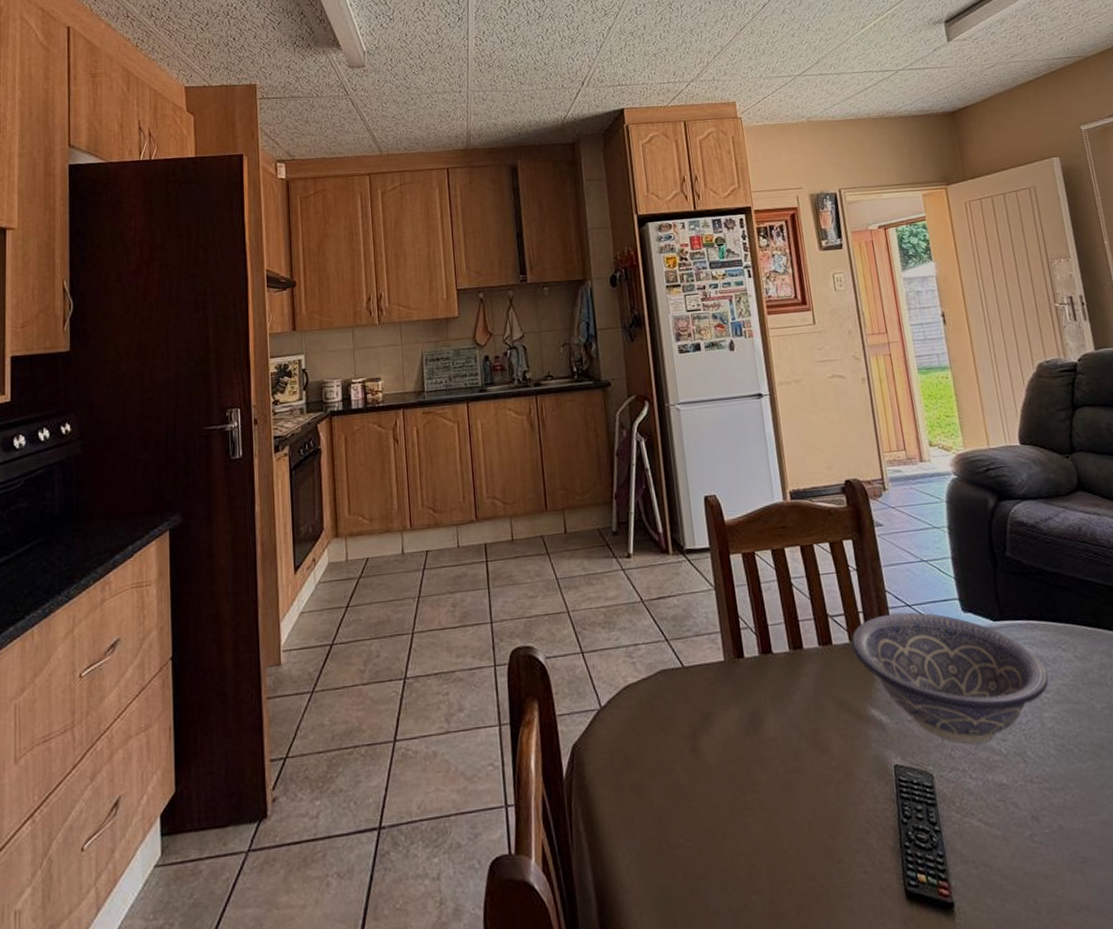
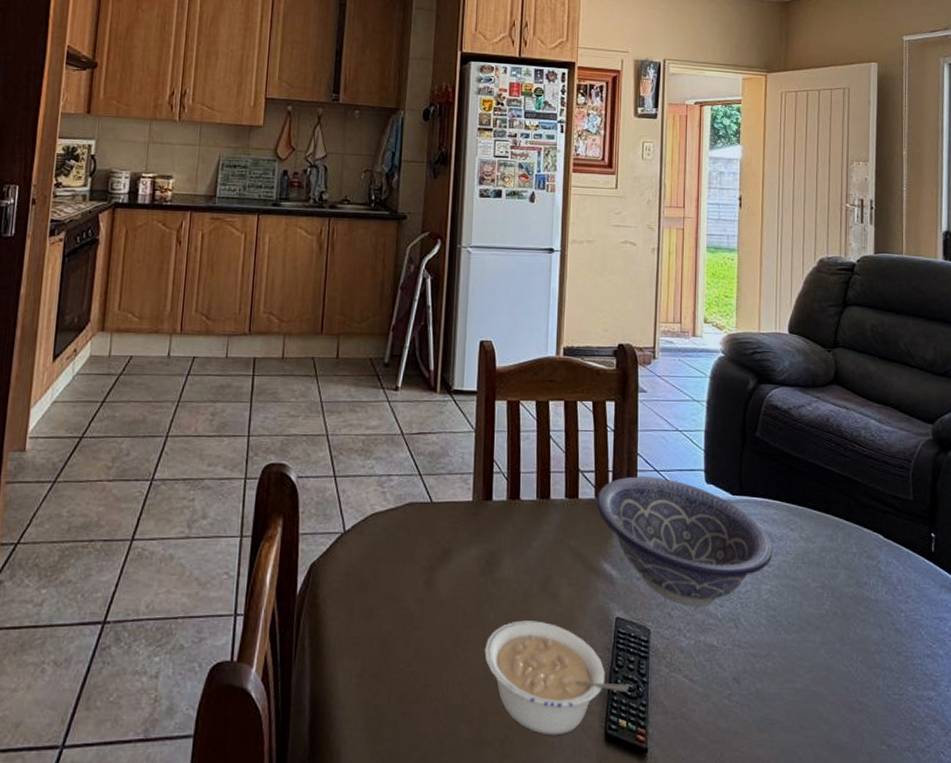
legume: none [763,778,923,899] -> present [484,620,630,736]

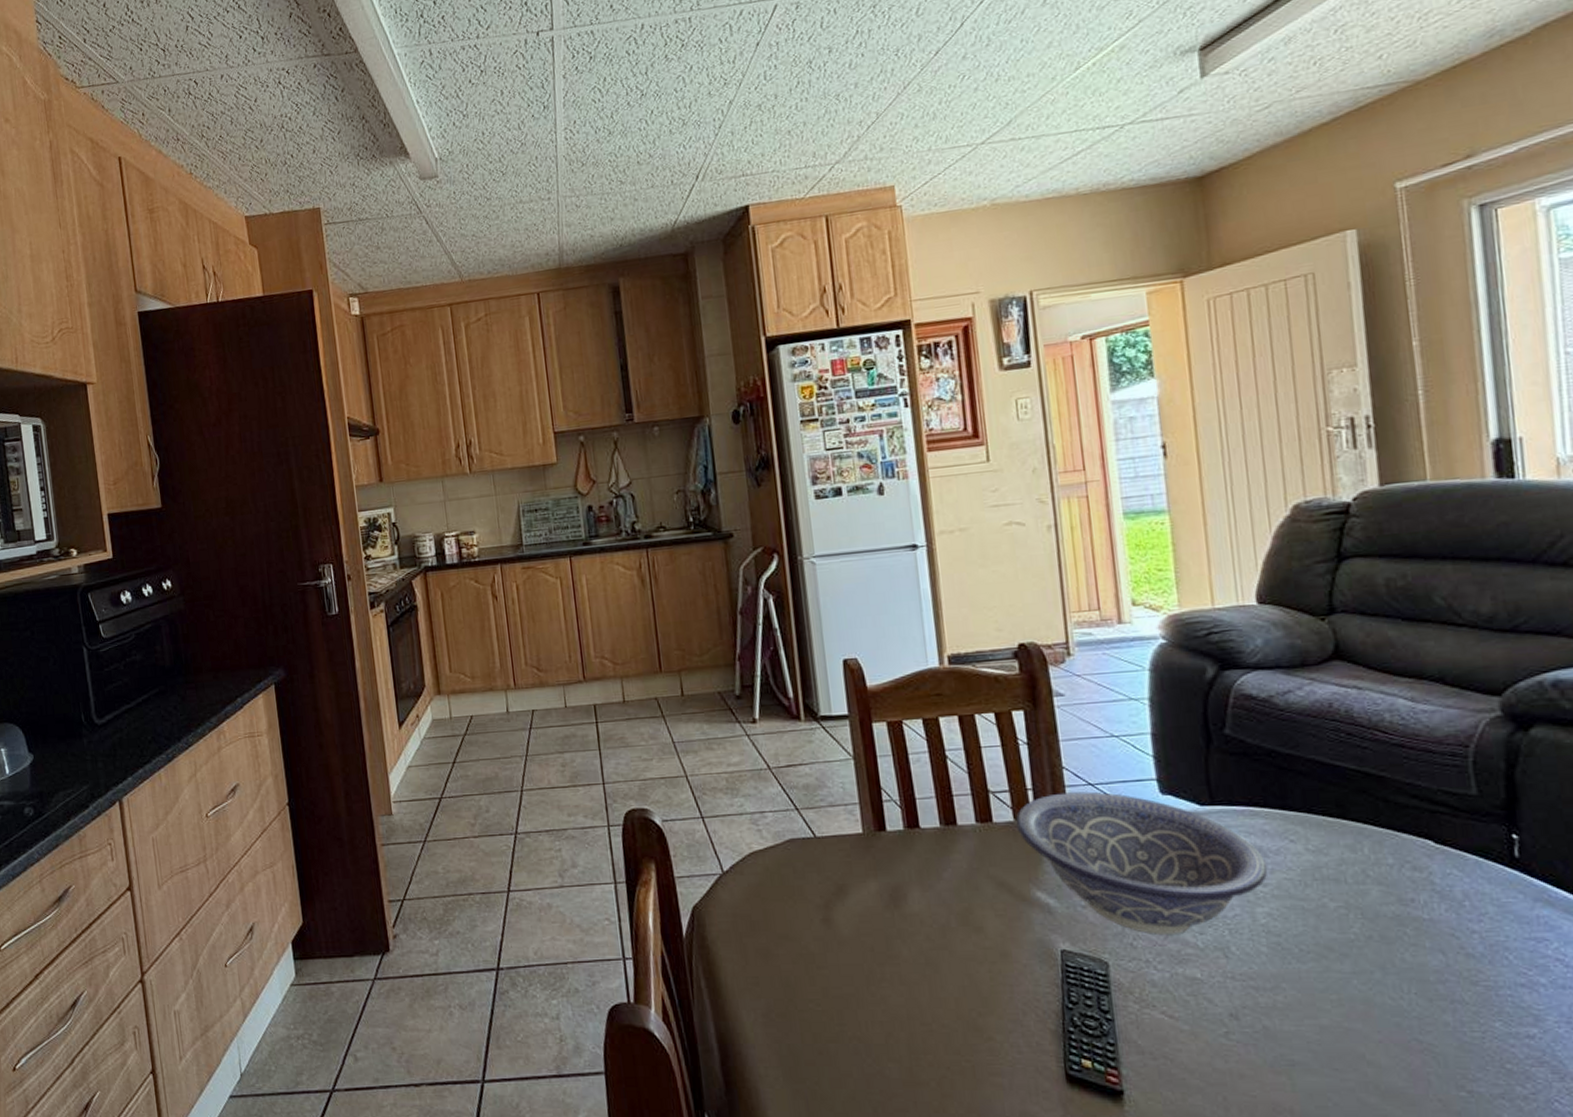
legume: present [484,620,630,736] -> none [903,956,1091,1076]

